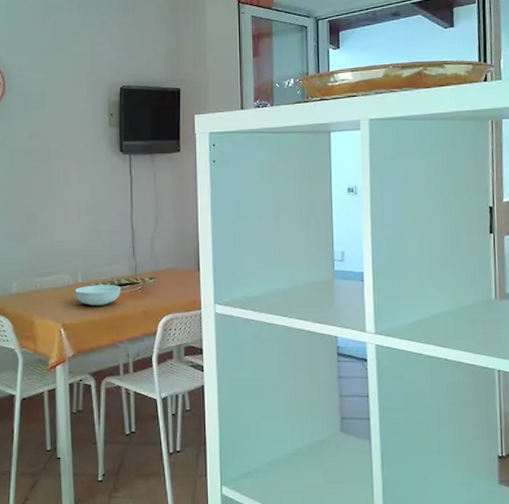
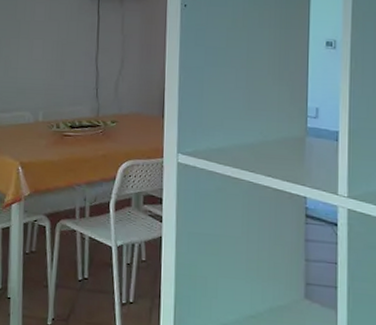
serving bowl: present [74,285,121,305] -> none [34,124,82,146]

